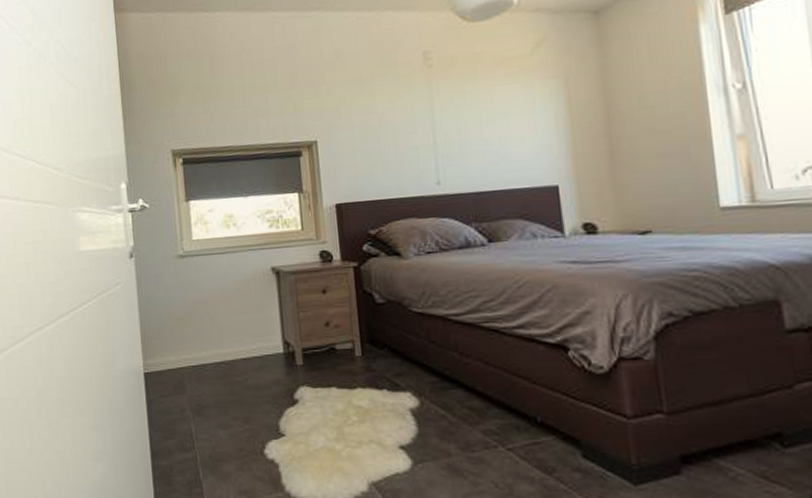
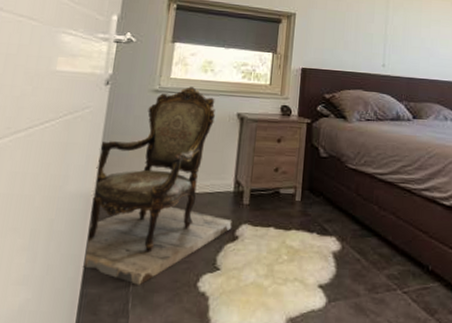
armchair: none [139,246,289,455] -> present [82,87,232,285]

